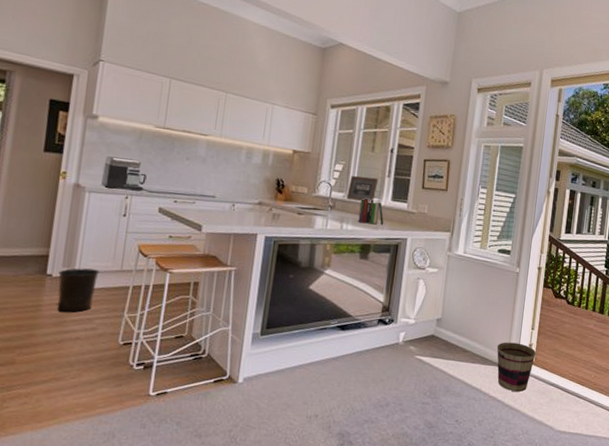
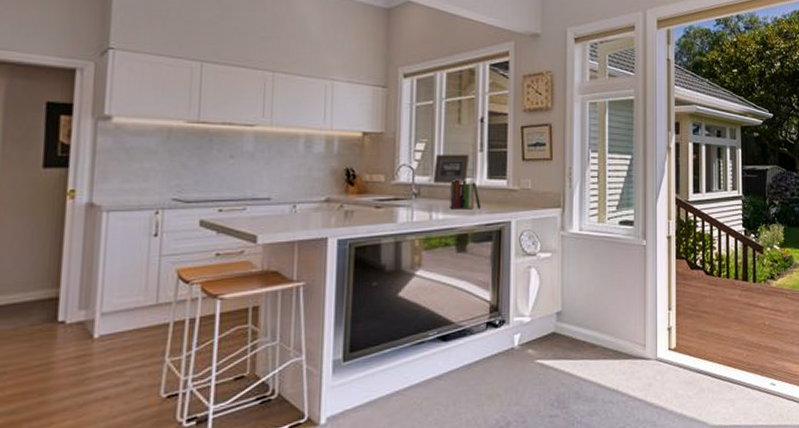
waste bin: present [57,268,100,313] -> none [74,307,129,368]
coffee maker: present [101,156,147,192] -> none [122,164,181,204]
basket: present [497,342,537,392] -> none [630,328,677,386]

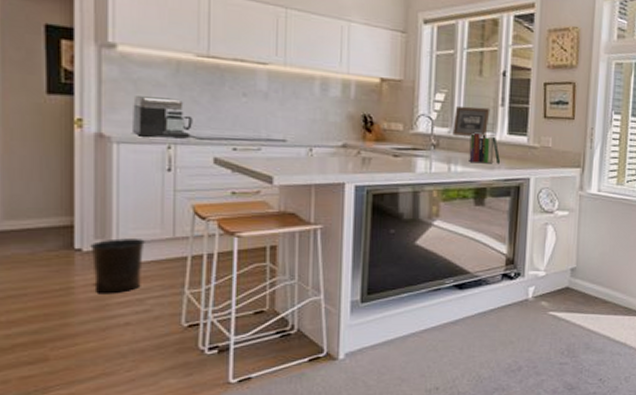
waste bin: none [74,307,129,368] -> present [90,238,145,294]
coffee maker: none [122,164,181,204] -> present [133,96,193,139]

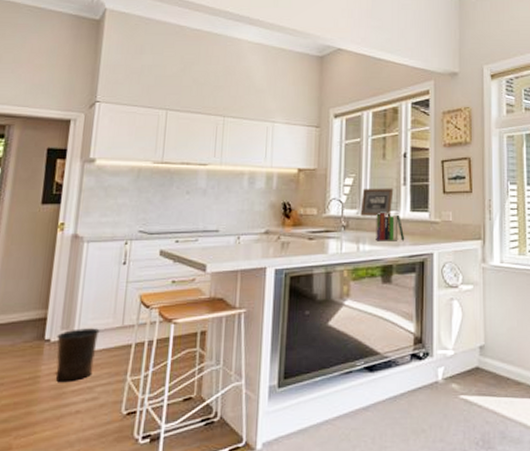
coffee maker: present [133,96,193,139] -> none [100,200,146,235]

